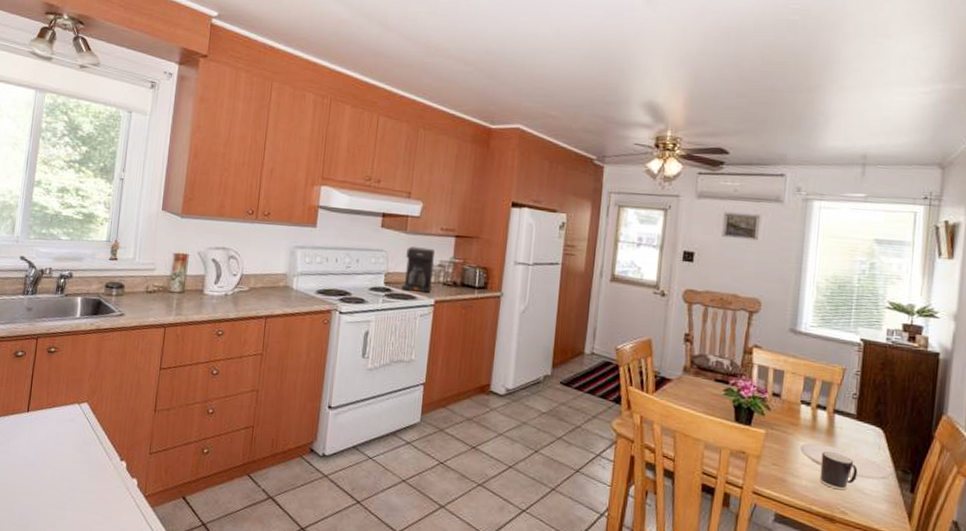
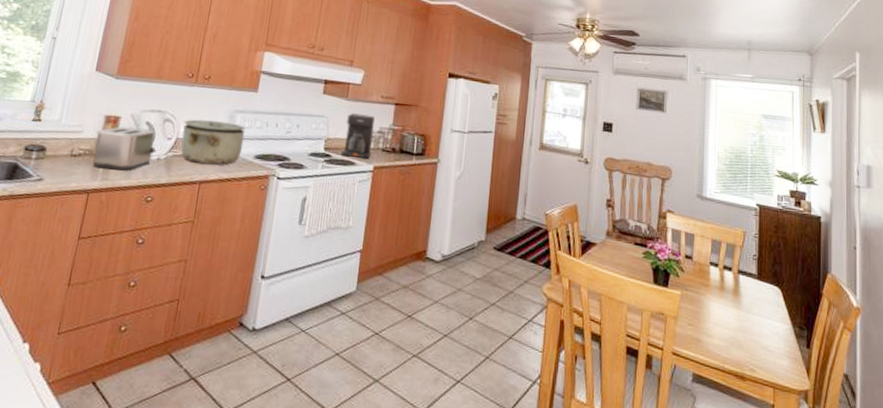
toaster: none [166,264,223,307] -> present [92,126,156,171]
cooking pot: none [246,256,307,300] -> present [180,119,246,165]
plate: present [800,443,893,481] -> none [712,303,791,338]
mug: present [819,451,858,491] -> none [730,311,762,348]

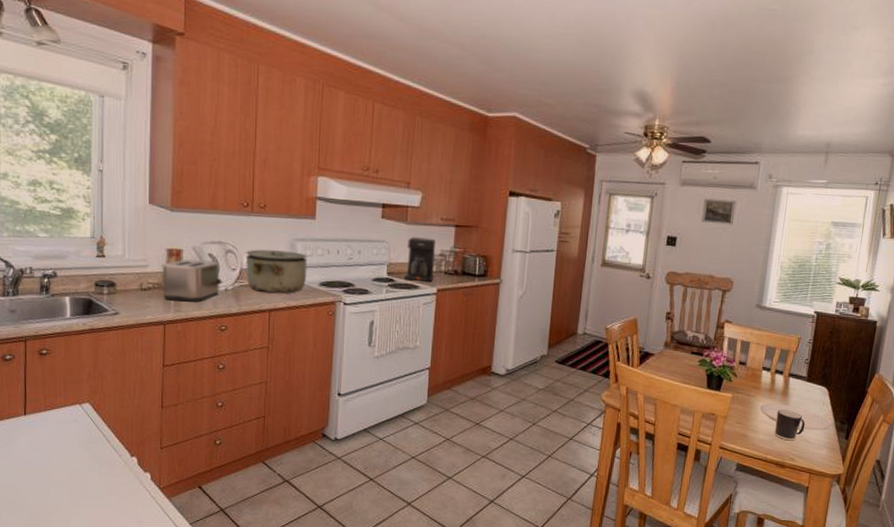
plate: none [712,303,791,338] -> present [760,403,833,431]
mug: none [730,311,762,348] -> present [774,409,805,441]

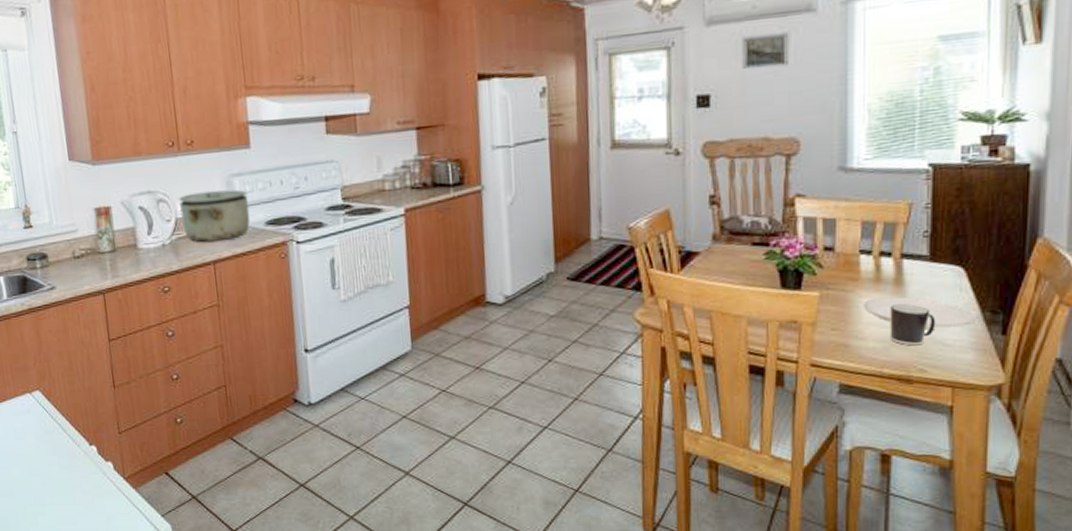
toaster: present [162,259,222,302] -> none [91,214,158,266]
coffee maker: present [404,237,435,283] -> none [361,148,399,204]

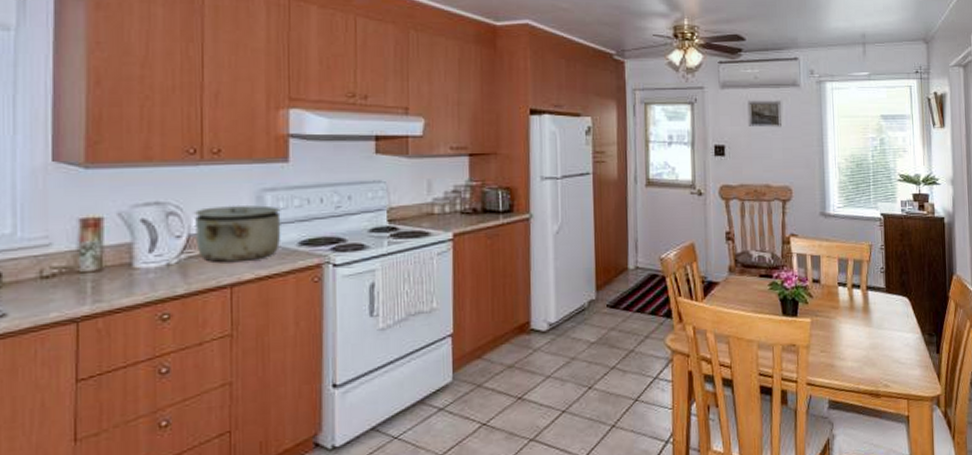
plate: present [864,296,979,329] -> none [843,322,921,350]
mug: present [890,304,936,346] -> none [861,328,893,365]

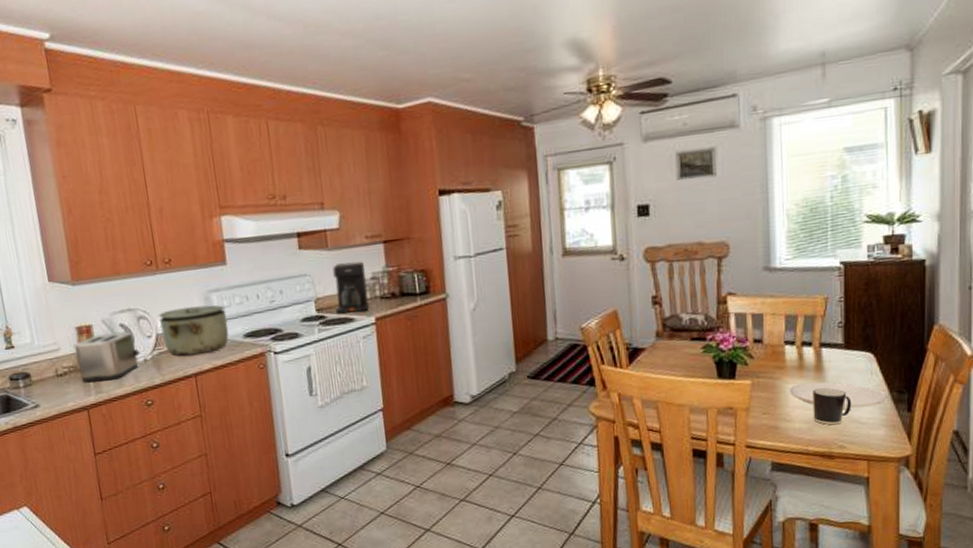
toaster: none [72,229,162,288] -> present [73,331,140,383]
coffee maker: none [409,172,448,227] -> present [333,261,370,314]
plate: none [843,322,921,350] -> present [790,381,888,409]
mug: none [861,328,893,365] -> present [812,388,852,425]

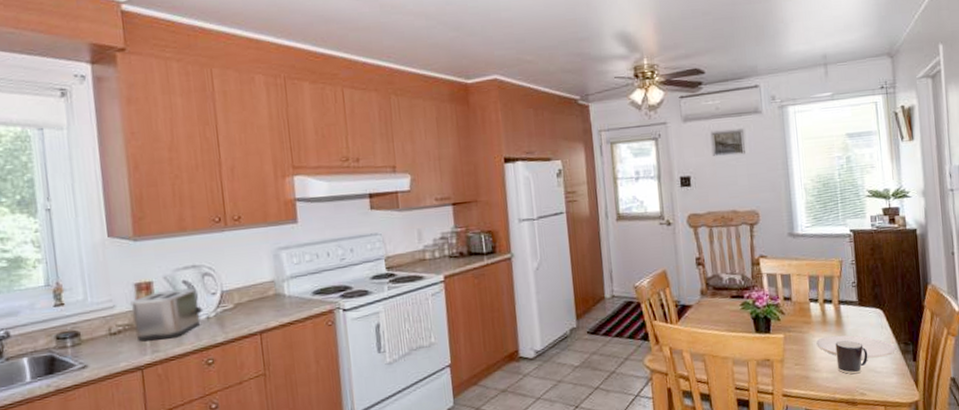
cooking pot: present [159,305,229,356] -> none [225,262,297,313]
coffee maker: present [333,261,370,314] -> none [403,222,439,272]

